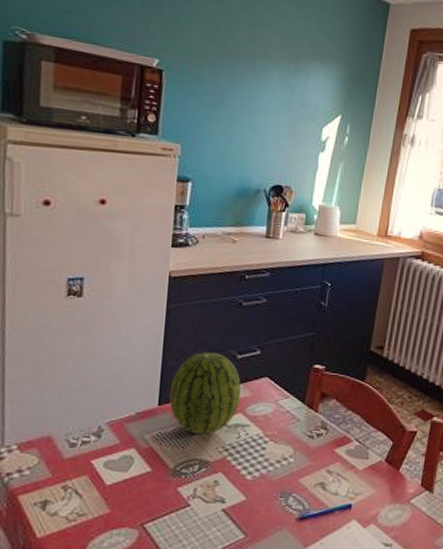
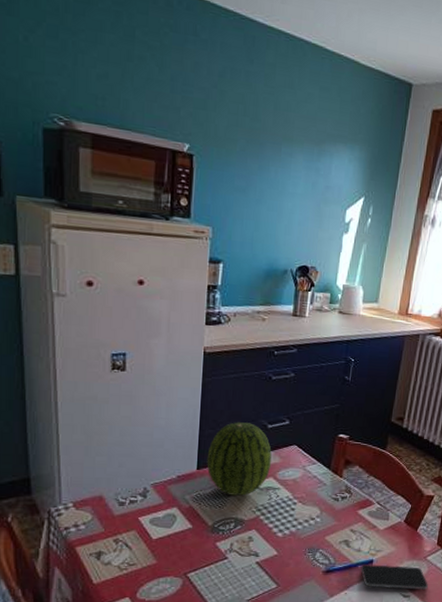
smartphone: none [338,509,412,537] -> present [361,565,428,590]

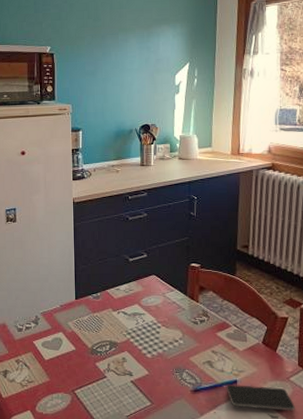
fruit: present [206,422,272,496] -> none [82,258,135,321]

